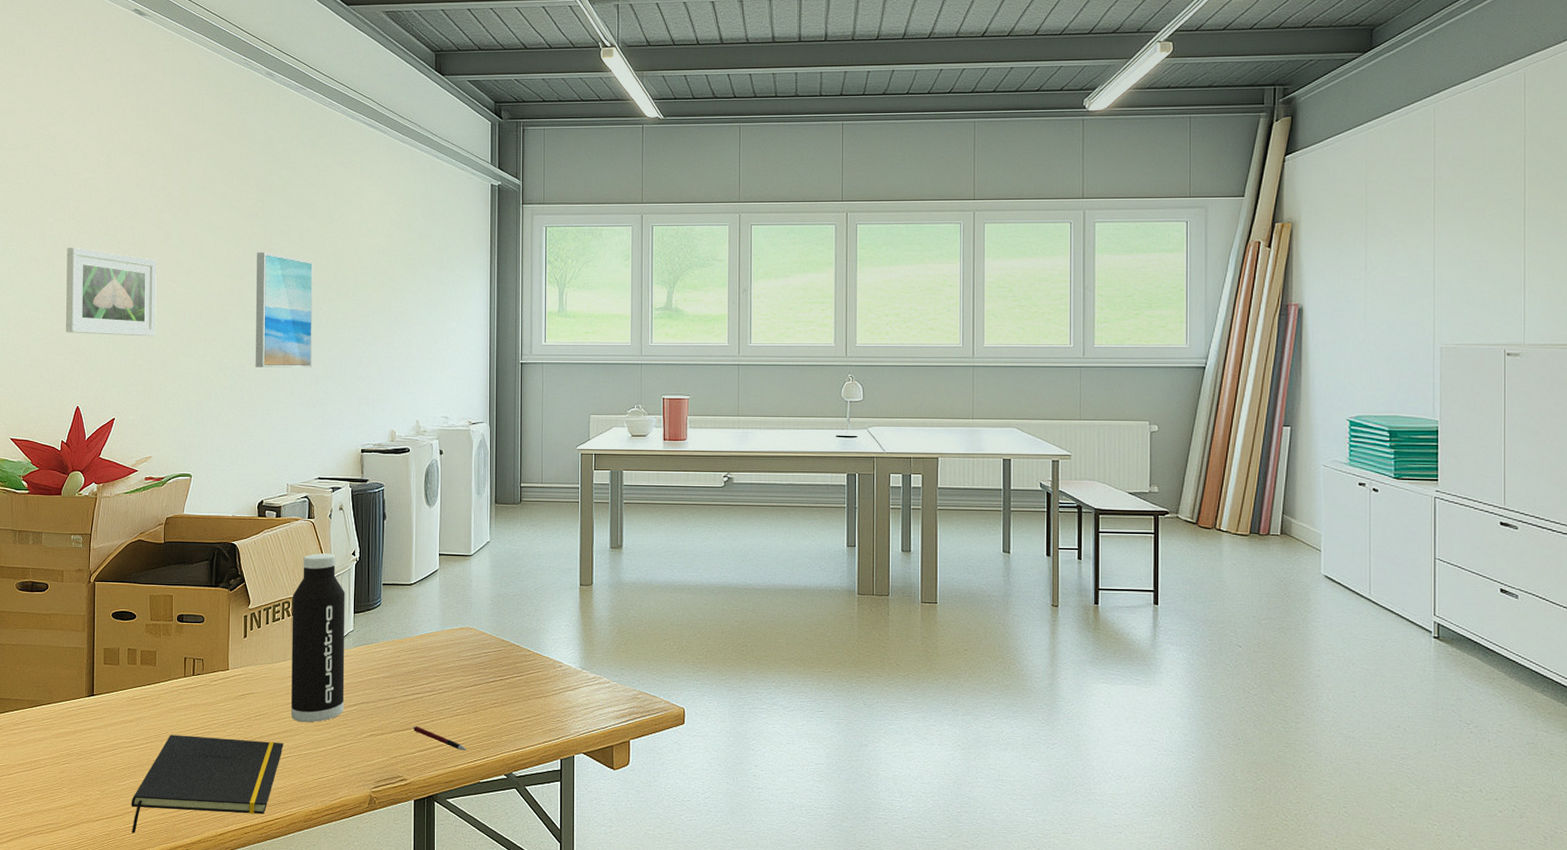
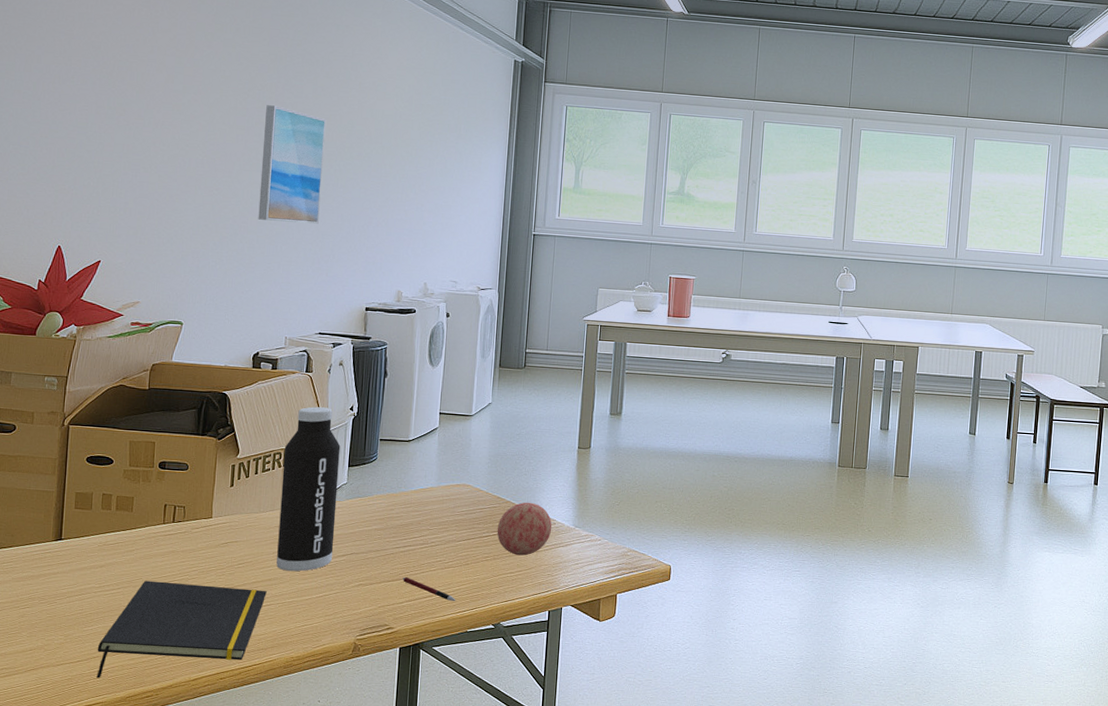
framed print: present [66,247,157,337] -> none [50,81,156,181]
decorative ball: none [503,644,559,701] -> present [497,502,552,556]

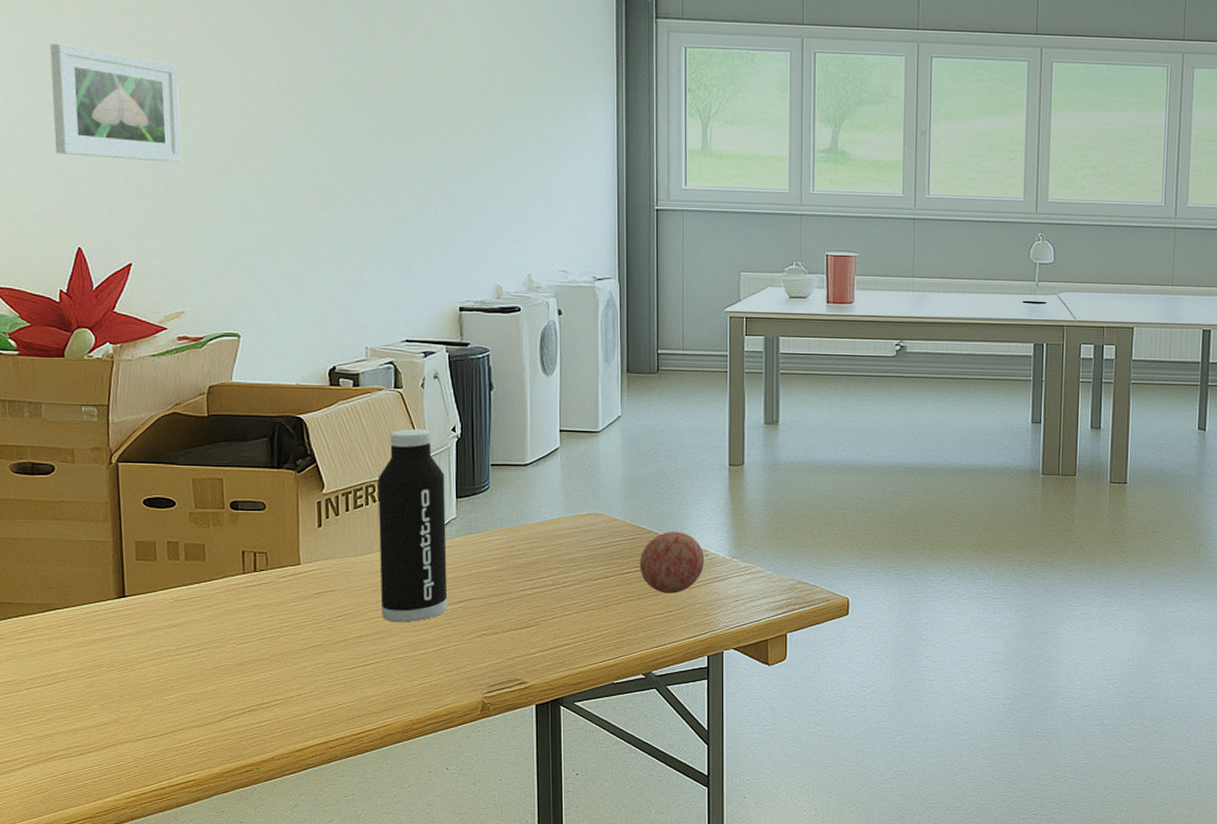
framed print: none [50,81,156,181] -> present [50,43,182,163]
notepad: present [96,580,267,678] -> none [182,640,374,753]
wall art: present [258,105,327,224] -> none [313,62,392,208]
pen: present [402,577,456,601] -> none [532,624,597,649]

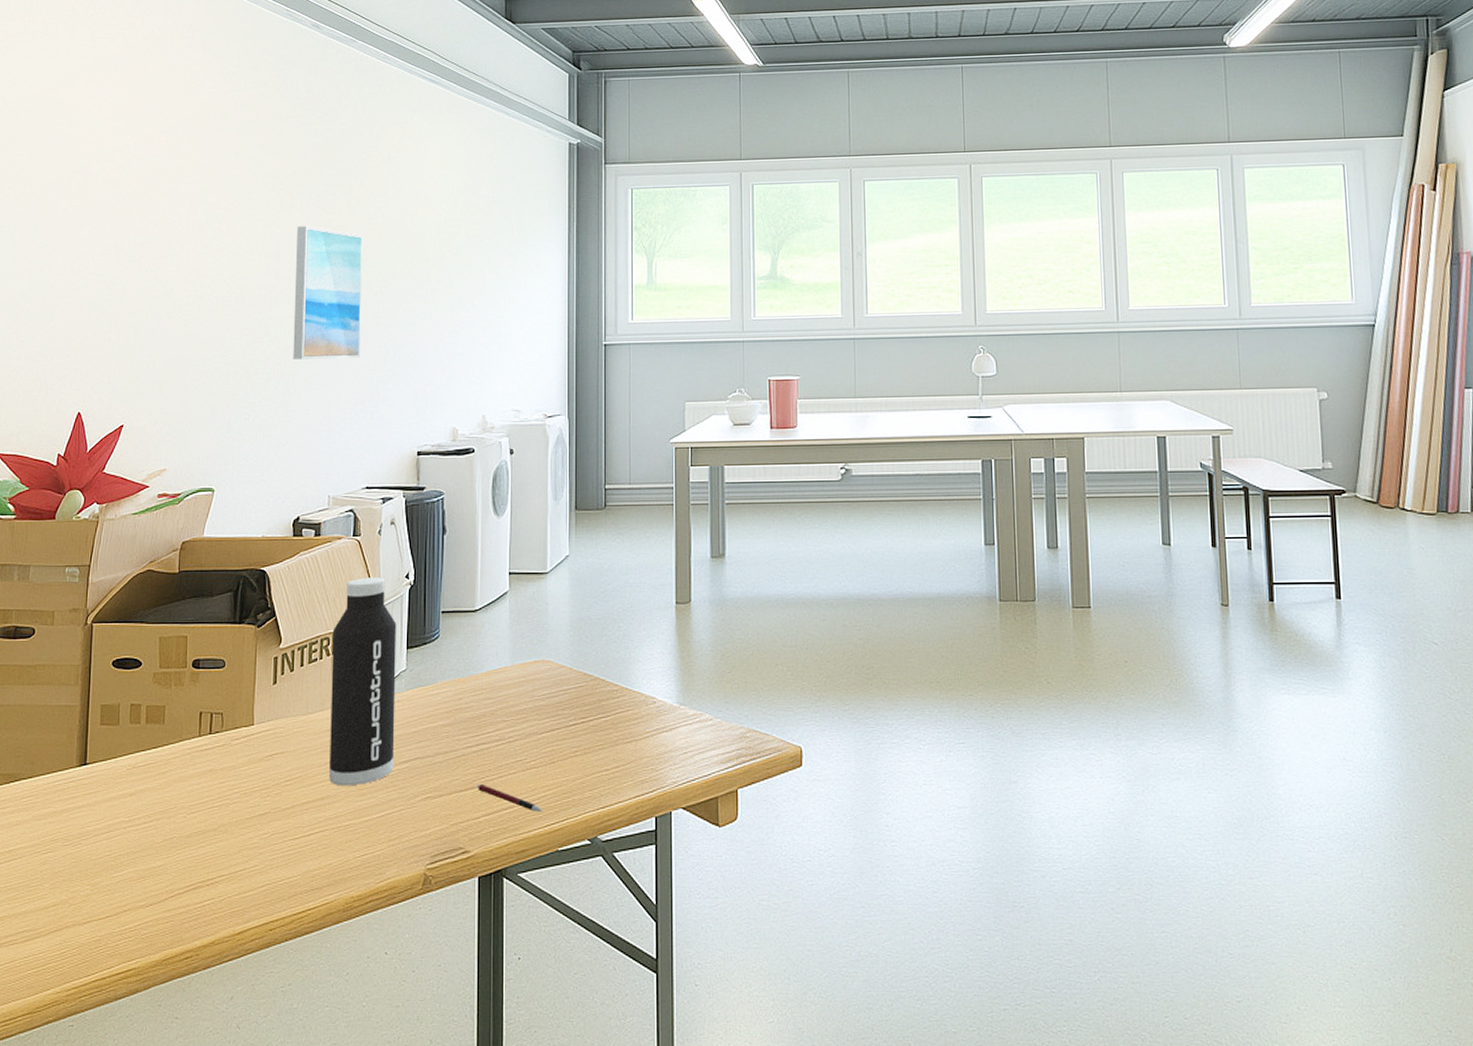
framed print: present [50,43,182,163] -> none [68,226,179,328]
wall art: none [313,62,392,208] -> present [293,226,364,359]
pen: none [532,624,597,649] -> present [477,784,542,812]
decorative ball: present [639,531,705,594] -> none [586,677,652,747]

